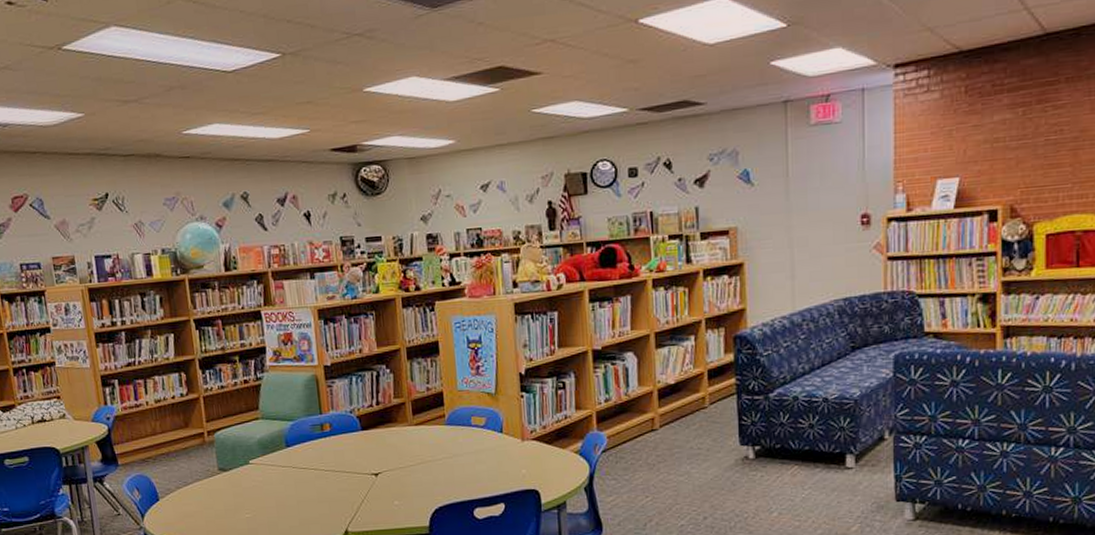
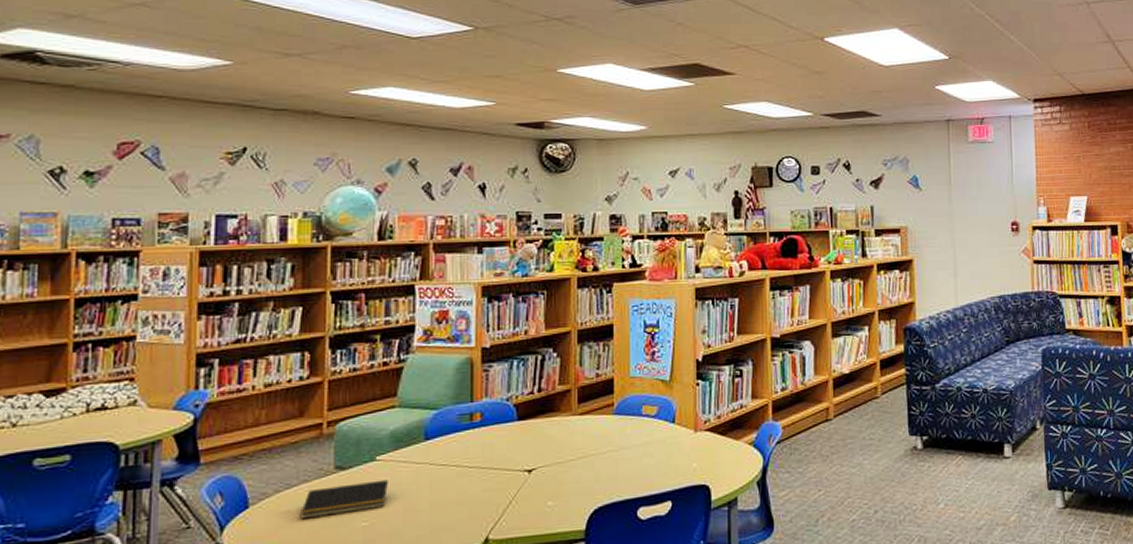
notepad: none [198,480,262,511] -> present [300,479,388,519]

